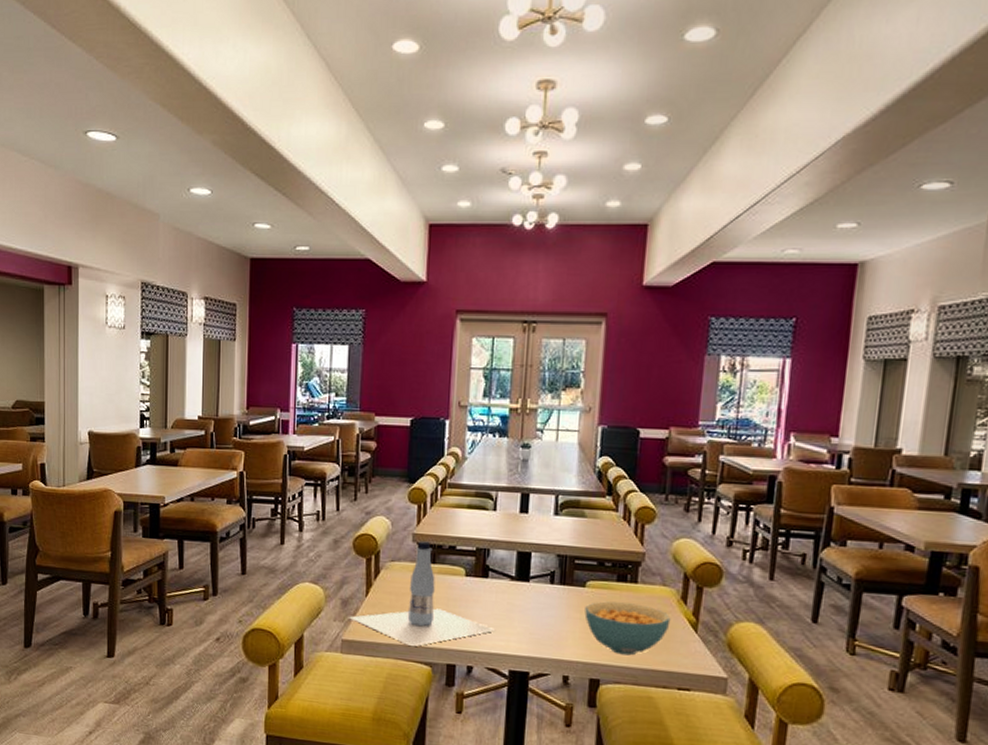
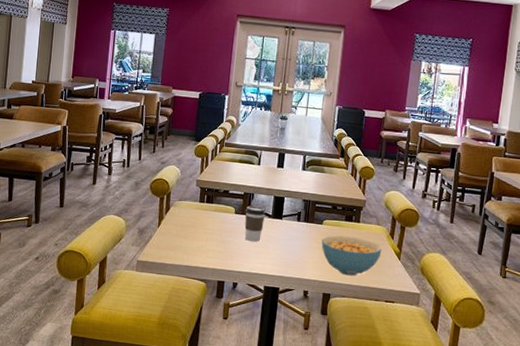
bottle: present [348,541,495,647] -> none [143,185,255,267]
coffee cup: none [478,565,507,612] -> present [244,205,266,242]

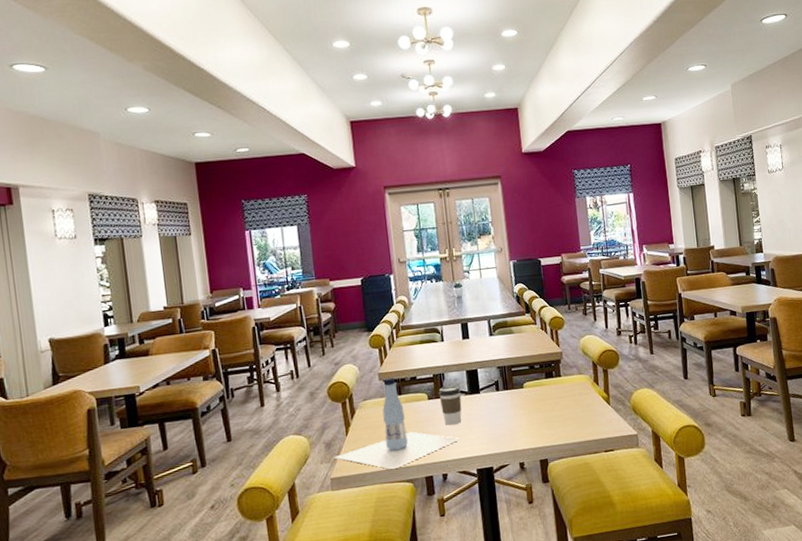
bottle: none [143,185,255,267] -> present [333,377,459,470]
cereal bowl: present [321,235,382,276] -> none [526,392,590,436]

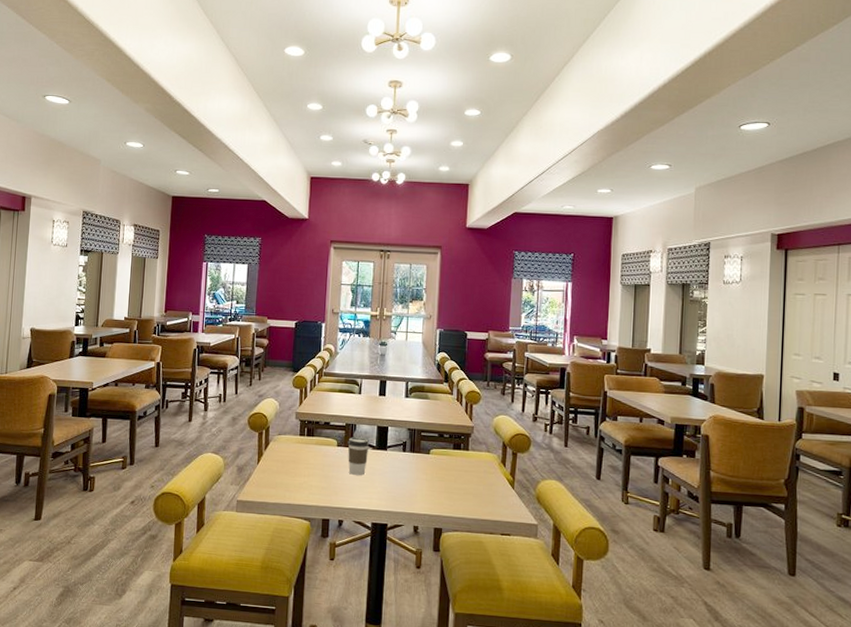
bottle: present [333,377,459,470] -> none [242,418,360,505]

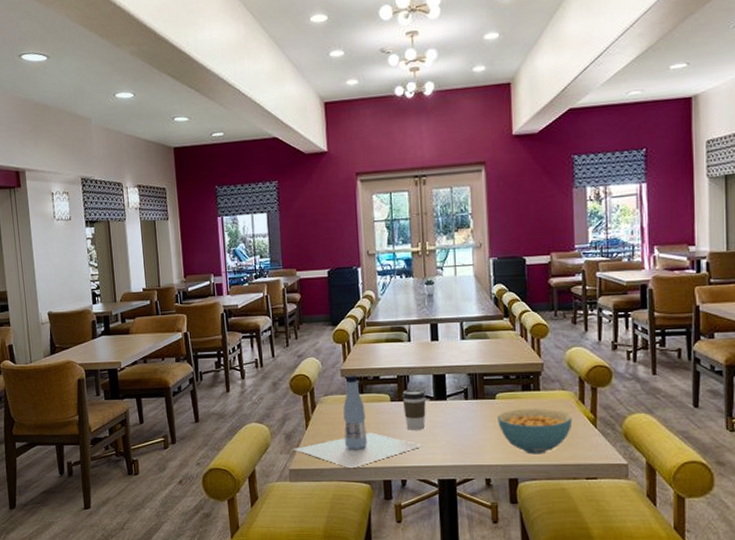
bottle: none [242,418,360,505] -> present [292,375,421,469]
cereal bowl: none [429,465,494,508] -> present [497,408,573,455]

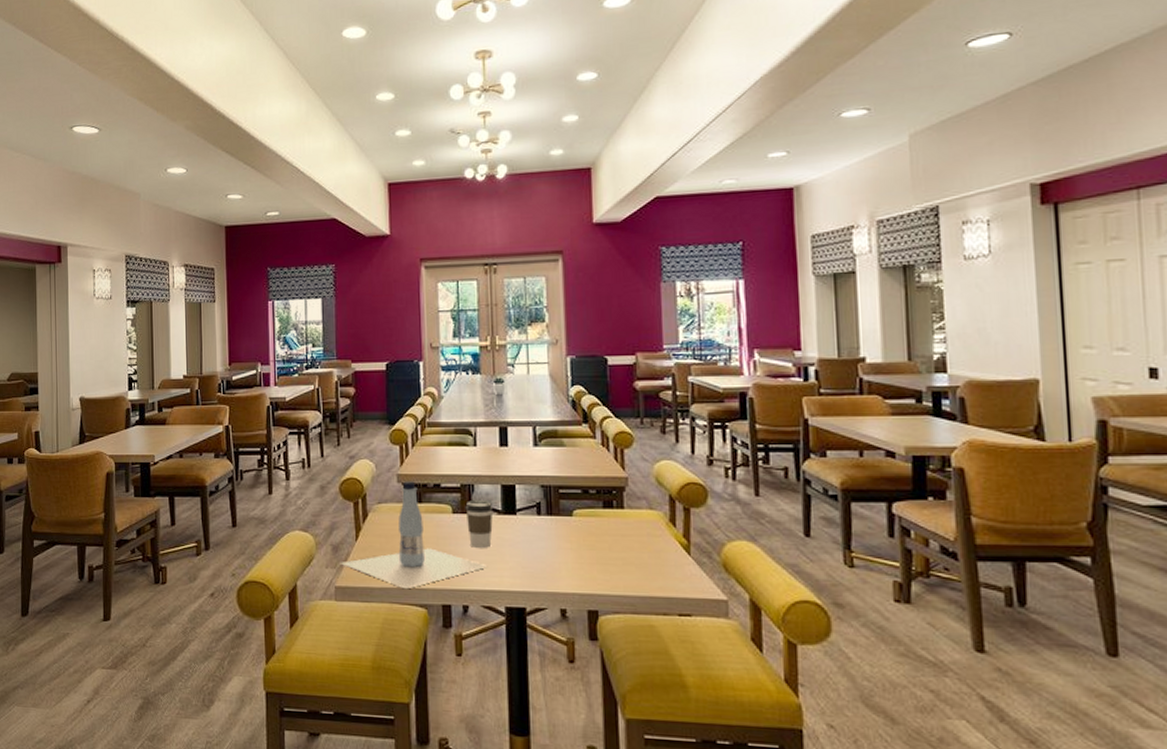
cereal bowl: present [497,408,573,455] -> none [575,529,662,584]

